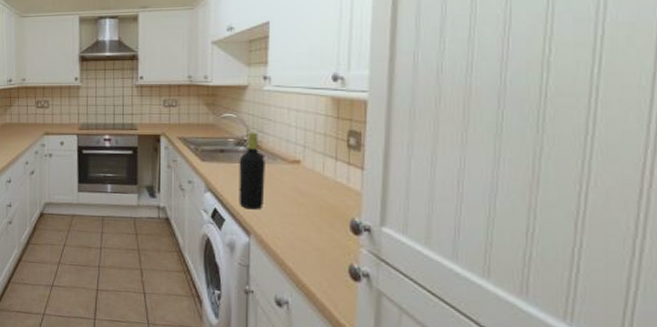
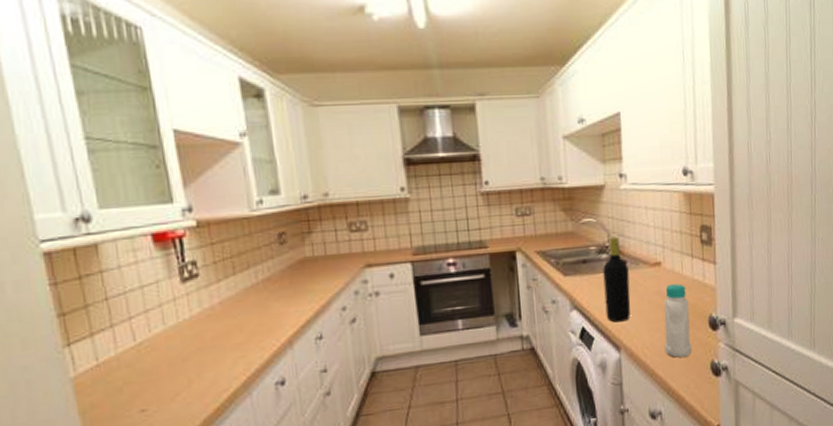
bottle: none [297,183,329,255] -> present [663,284,692,358]

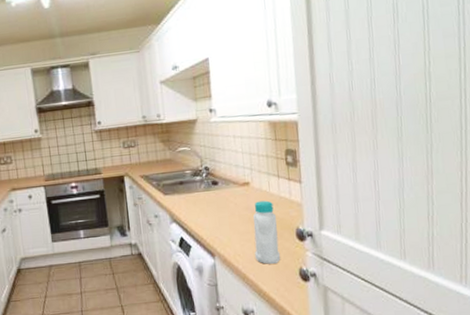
bottle: present [603,236,631,322] -> none [197,161,223,233]

